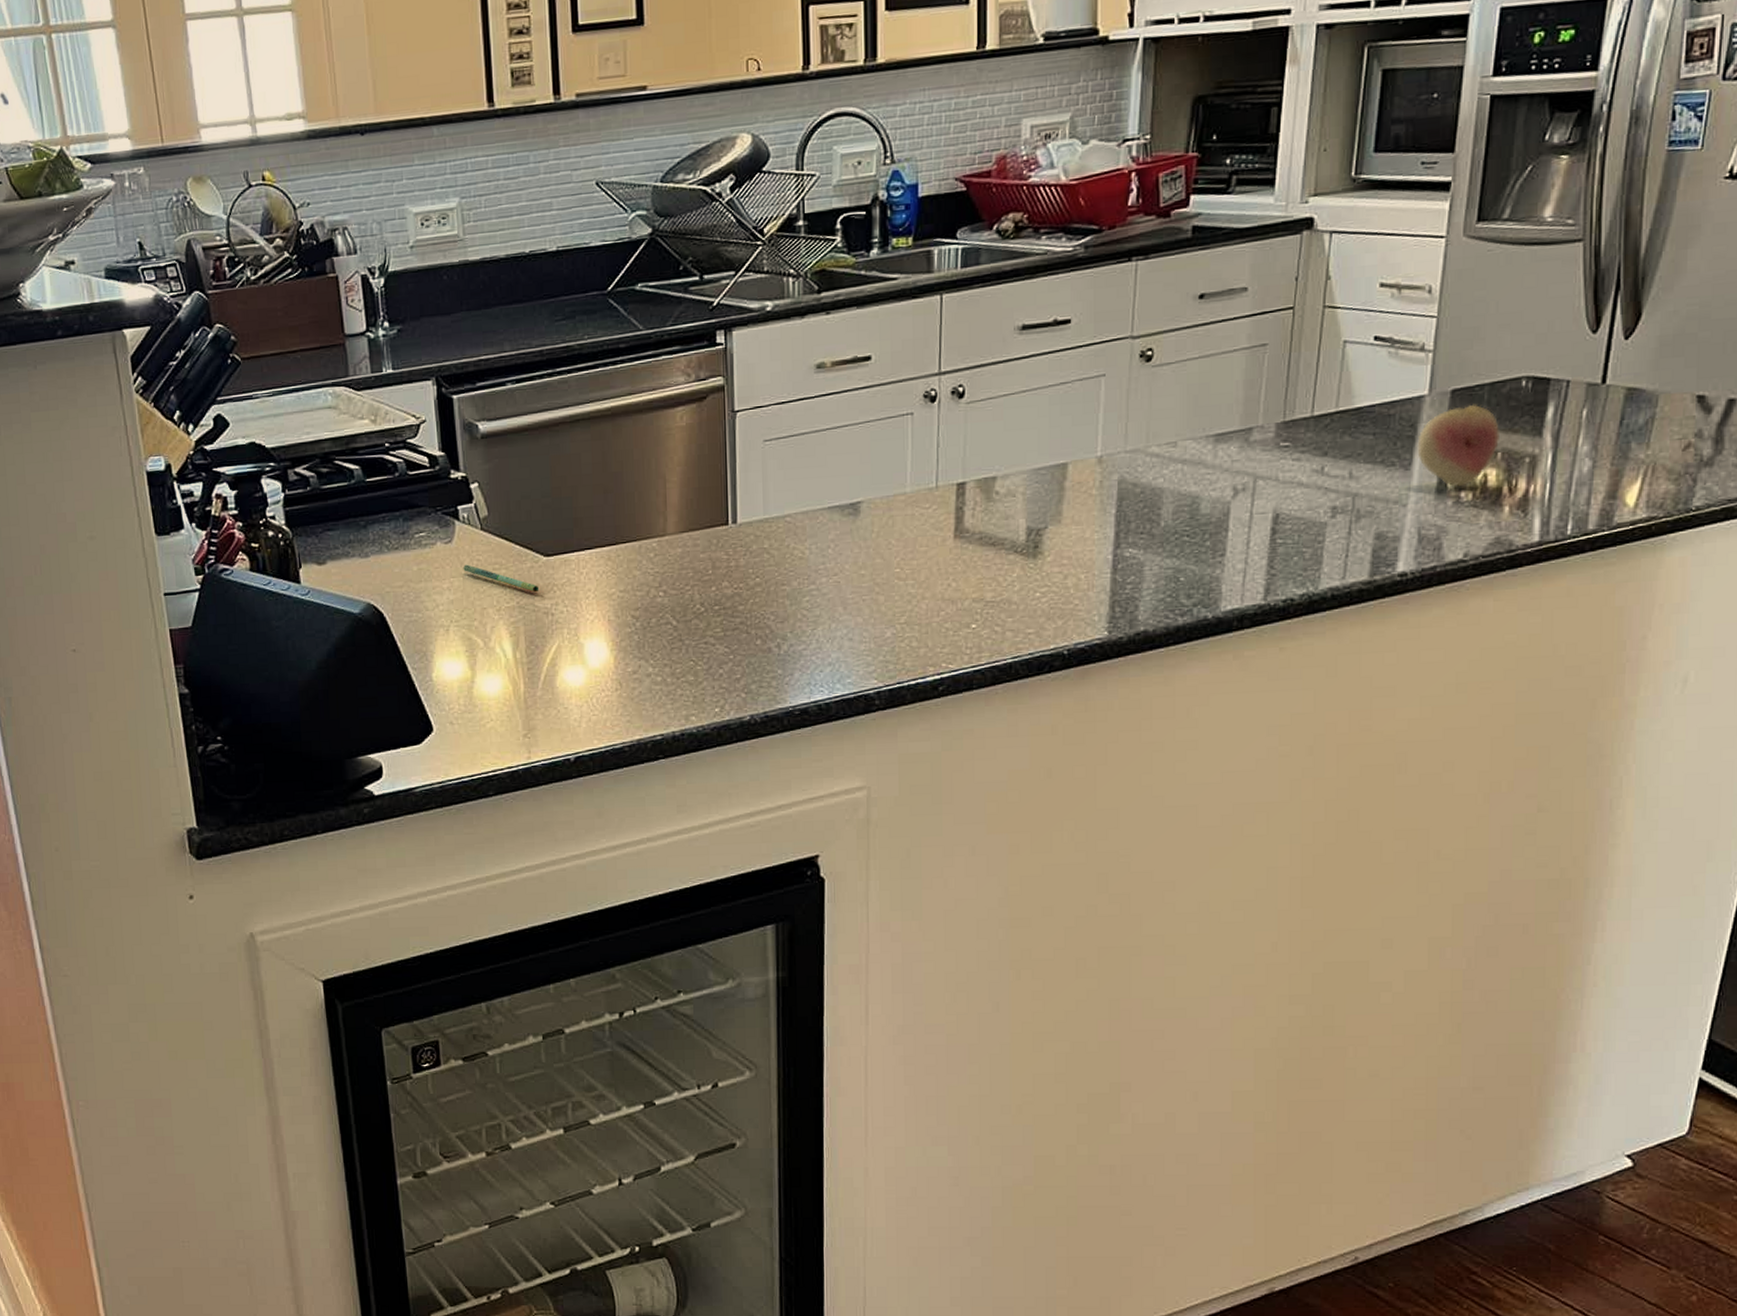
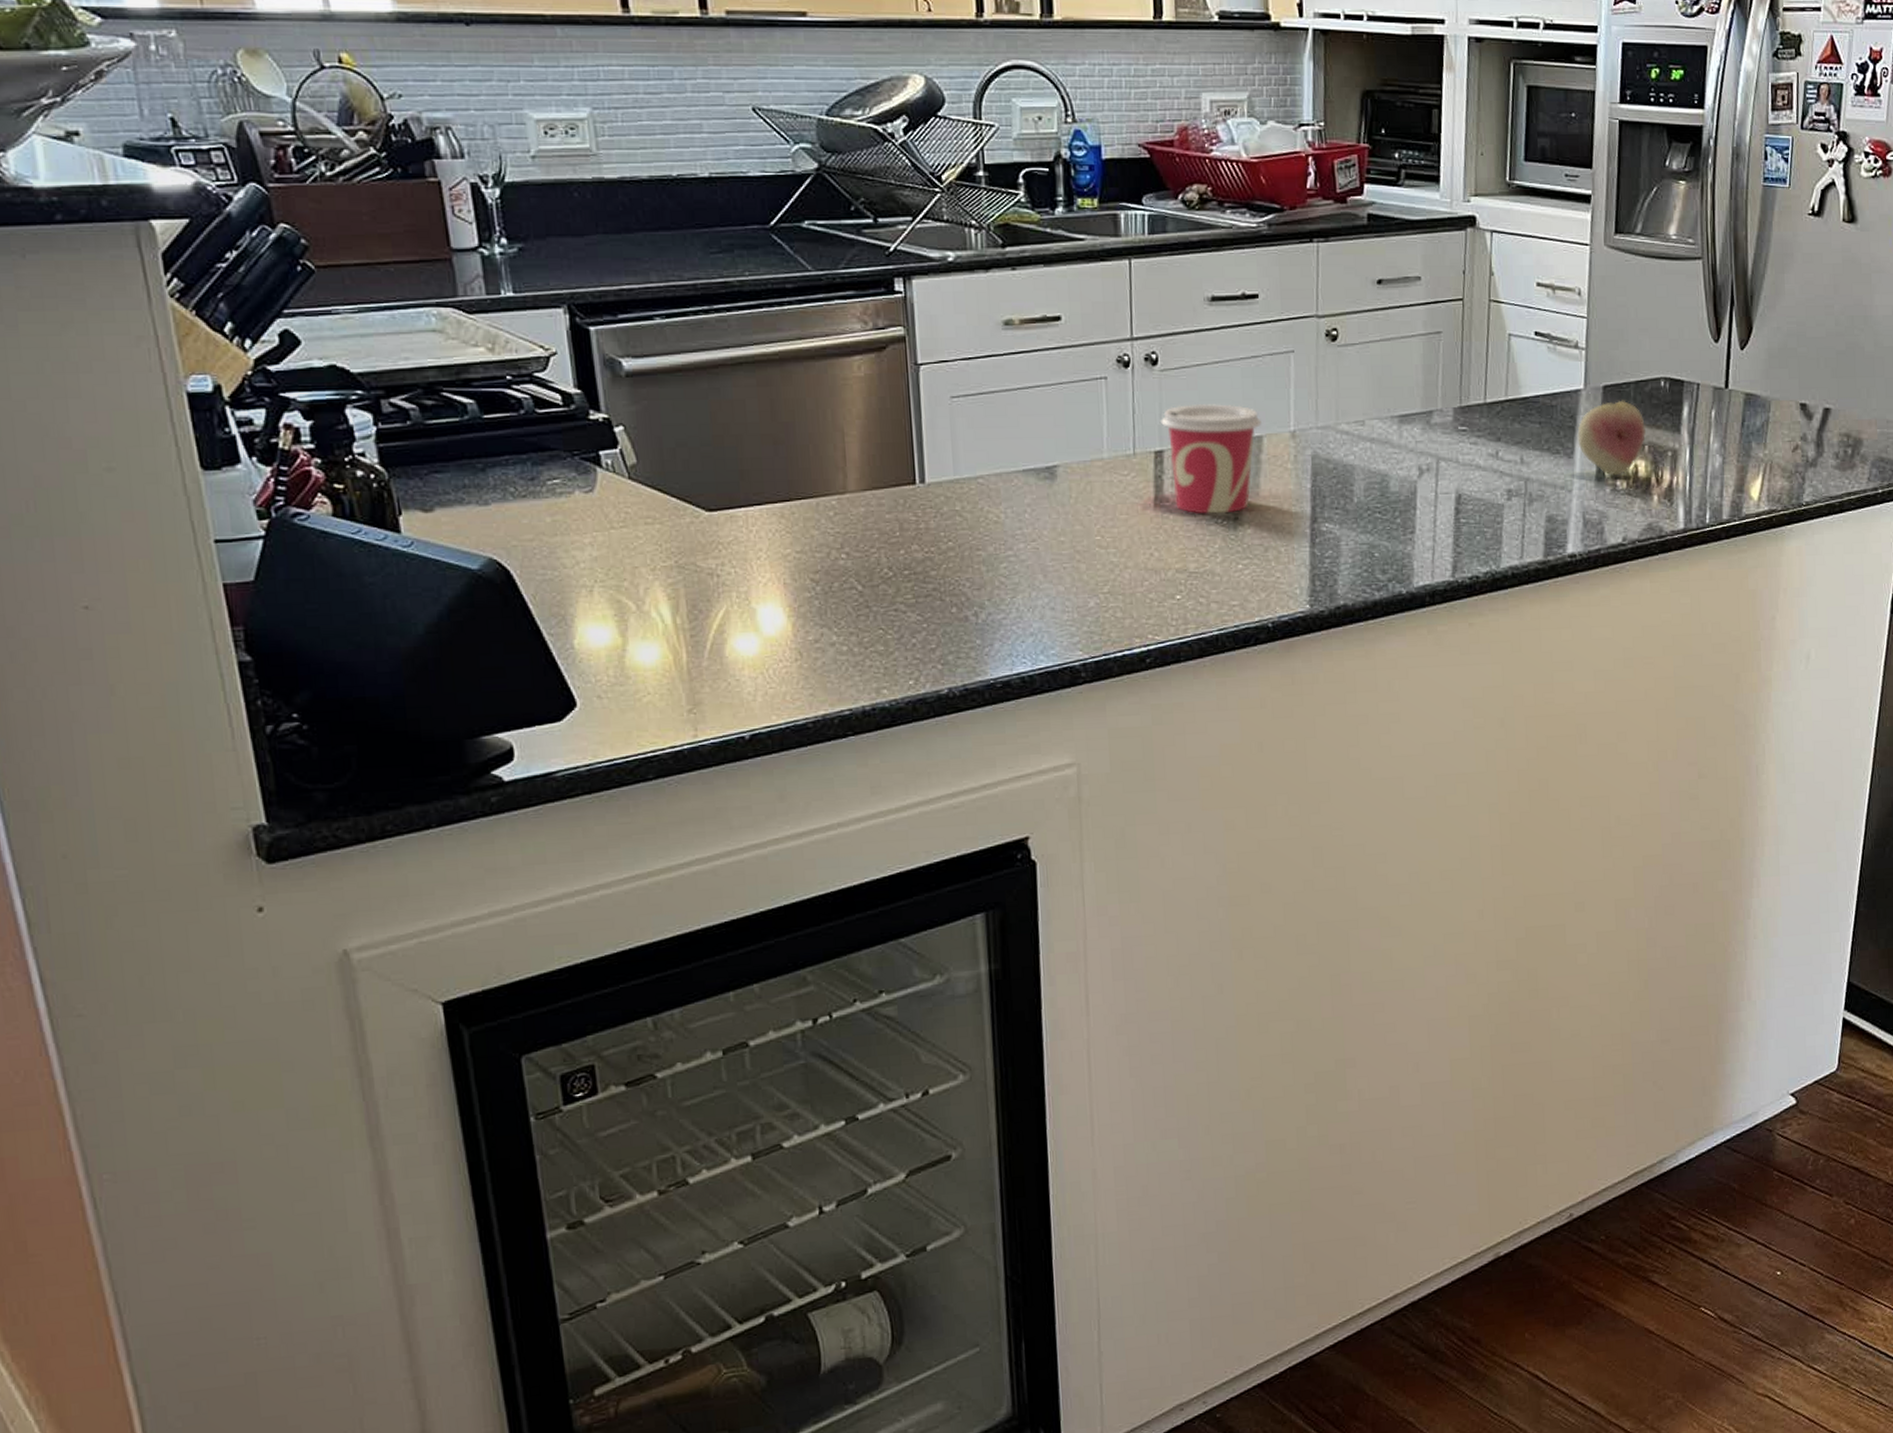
pen: present [463,564,540,593] -> none [608,517,702,551]
cup: none [963,433,1069,544] -> present [1159,404,1263,514]

